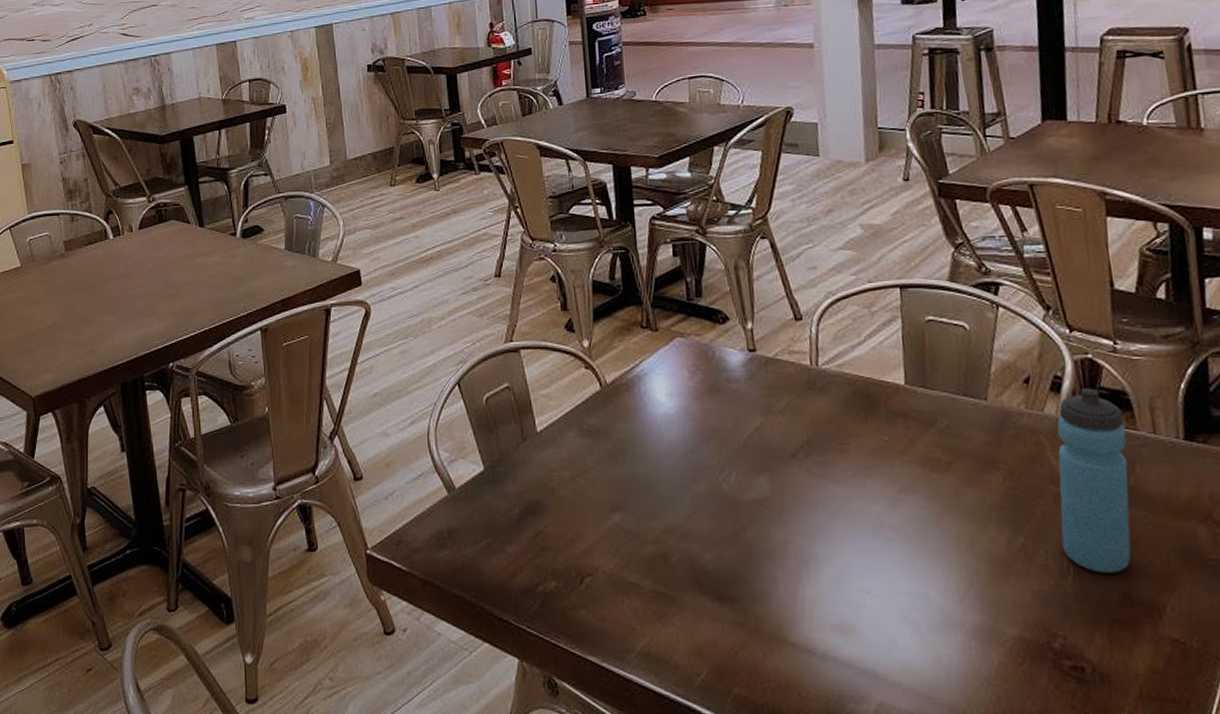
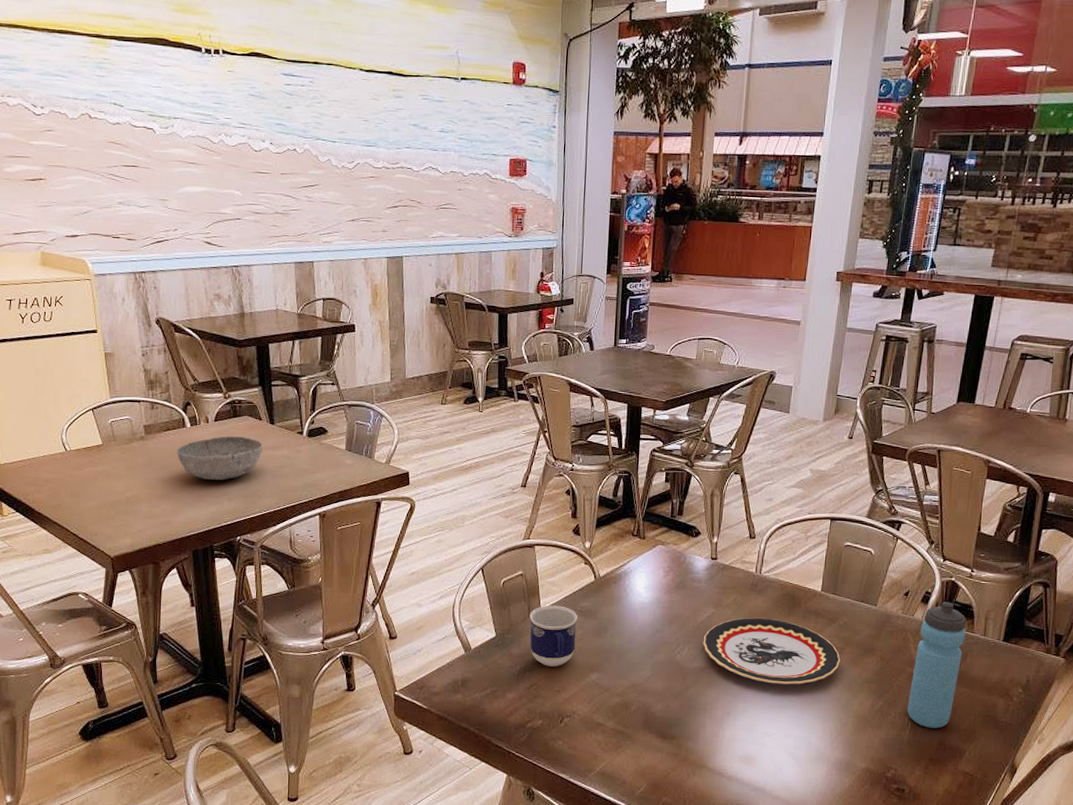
bowl: none [100,244,193,299] -> present [177,436,263,481]
cup: none [523,425,588,507] -> present [529,605,578,667]
plate: none [754,425,951,518] -> present [703,617,841,685]

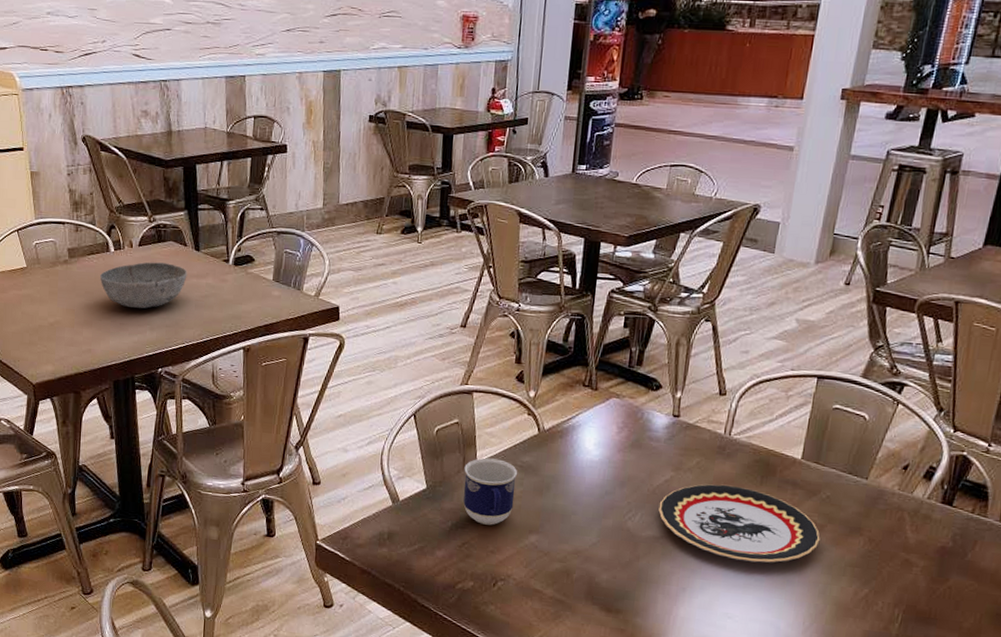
water bottle: present [907,601,966,729] -> none [897,478,978,625]

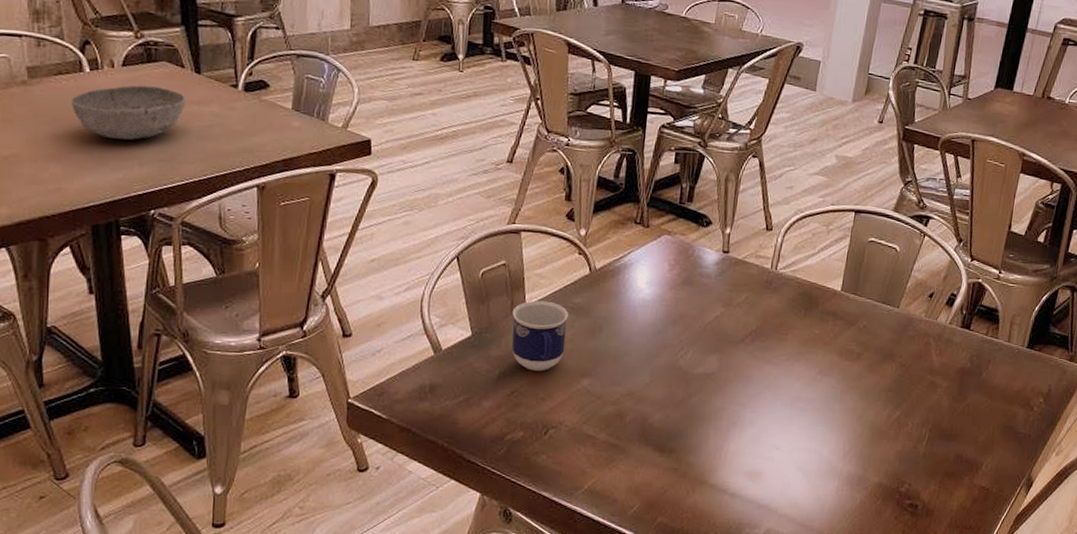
plate: present [658,484,820,563] -> none [709,318,858,393]

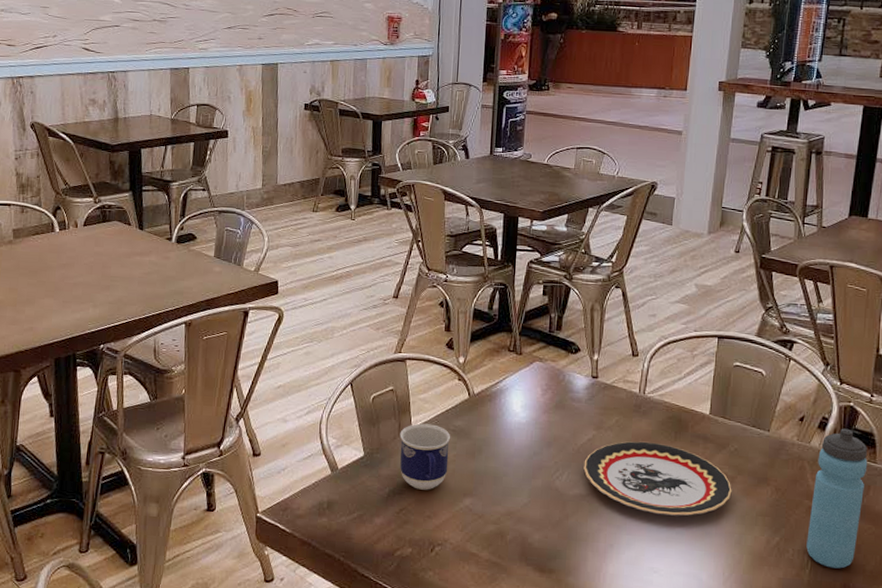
bowl: present [71,85,186,140] -> none [44,241,131,287]
plate: none [709,318,858,393] -> present [583,441,732,516]
water bottle: none [925,304,991,440] -> present [806,428,868,569]

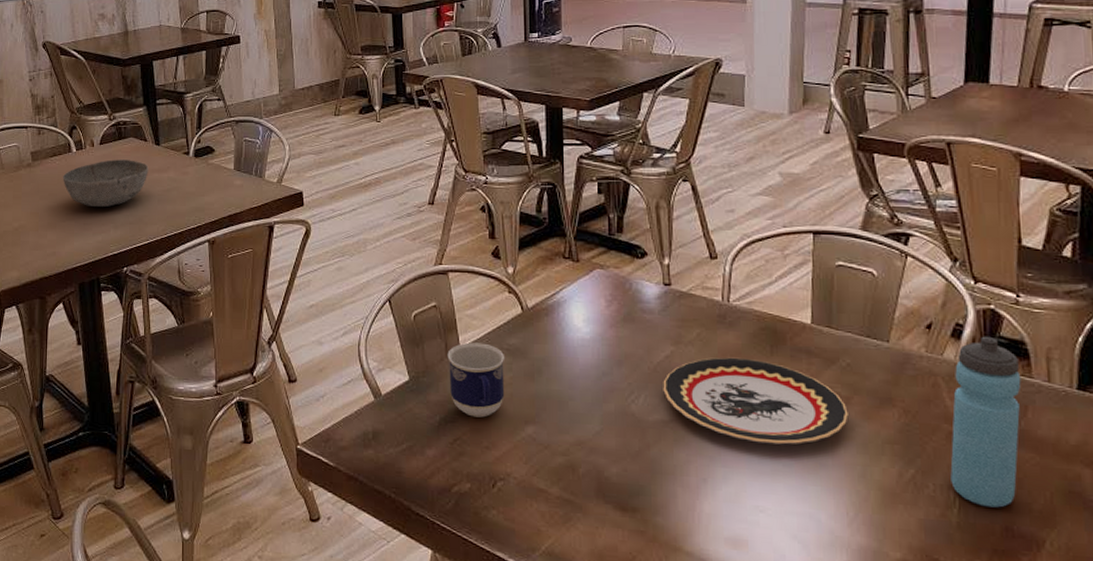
bowl: none [44,241,131,287] -> present [63,159,149,208]

